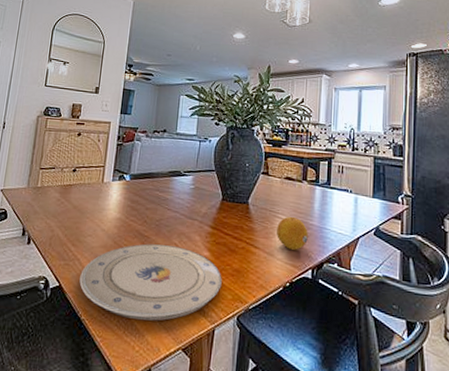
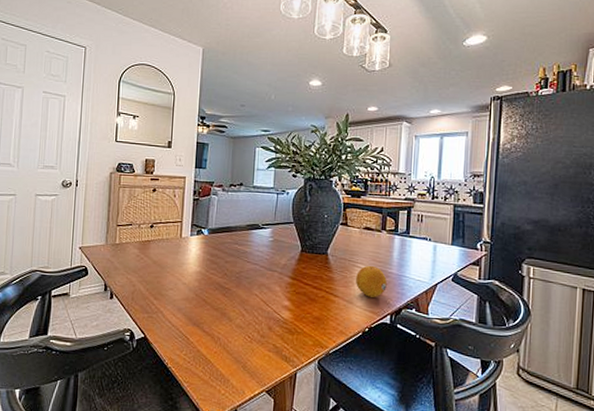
plate: present [79,243,222,321] -> none [164,295,303,367]

